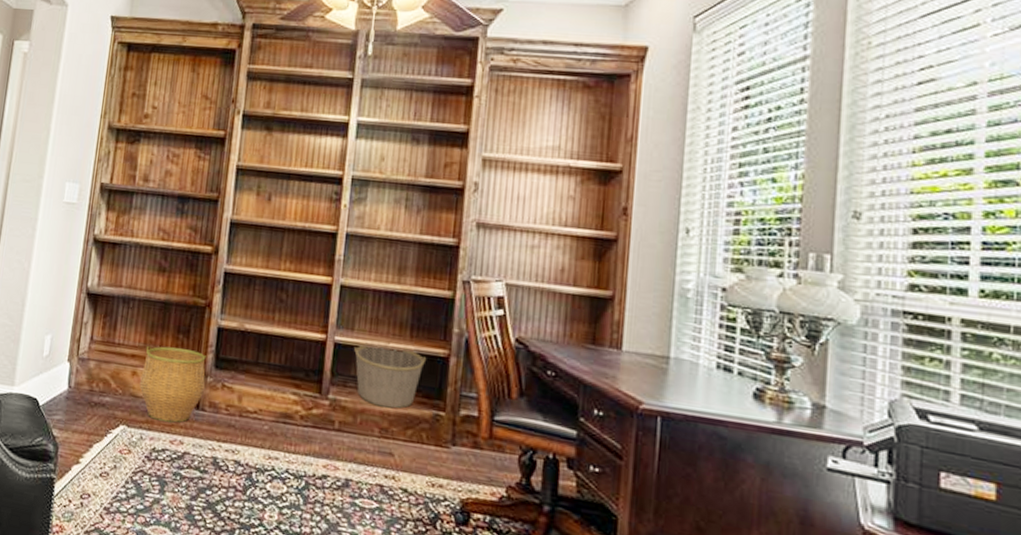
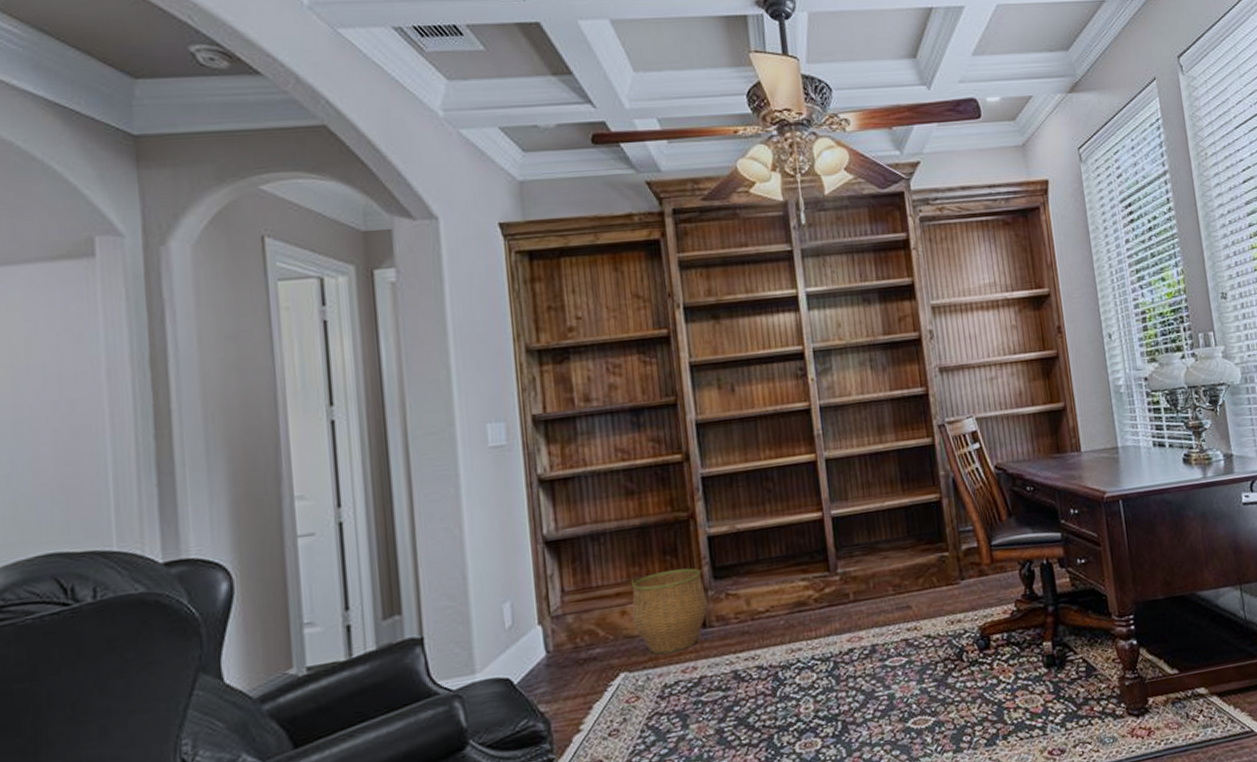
basket: present [354,344,427,409] -> none [852,502,922,566]

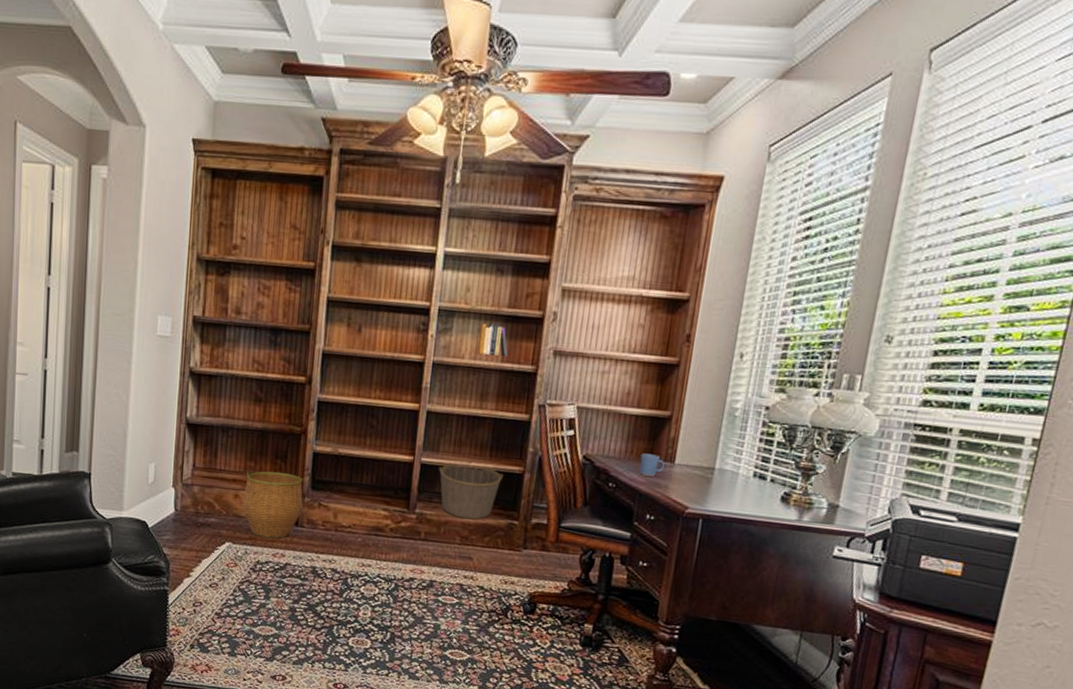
basket: none [852,502,922,566] -> present [439,464,504,520]
books: none [859,352,894,389] -> present [476,323,508,358]
mug: none [1048,447,1074,471] -> present [639,453,665,477]

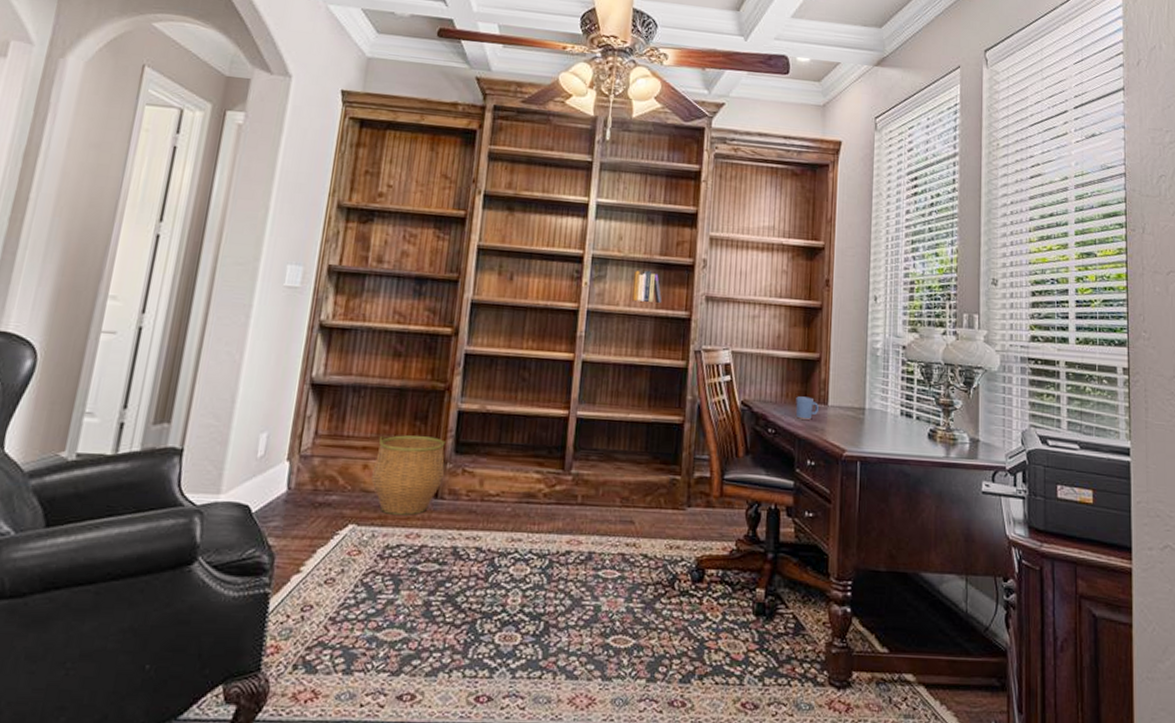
basket: present [439,464,504,520] -> none [596,416,664,477]

